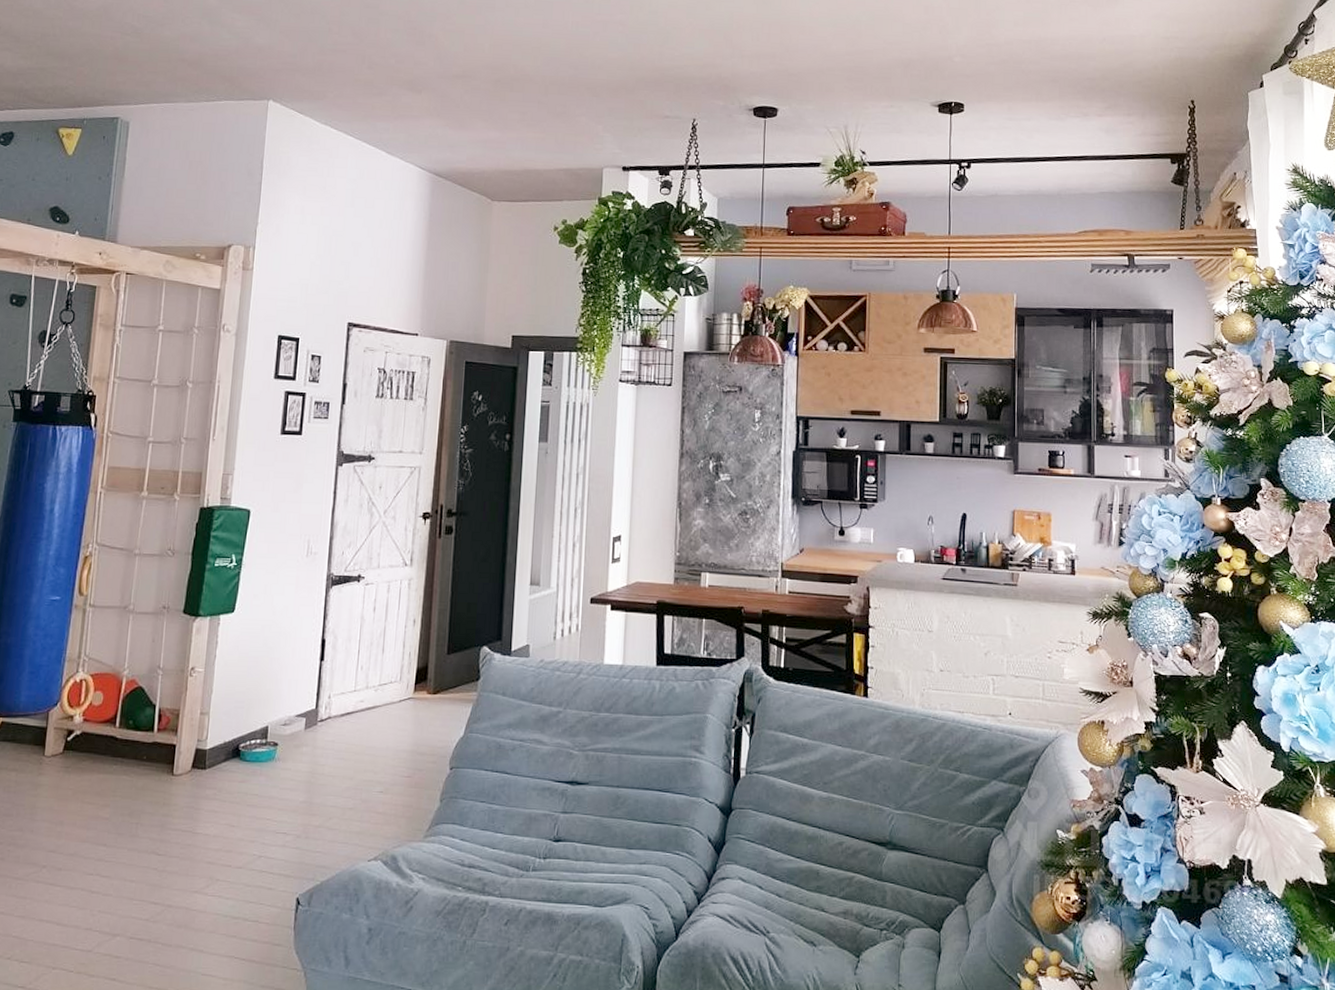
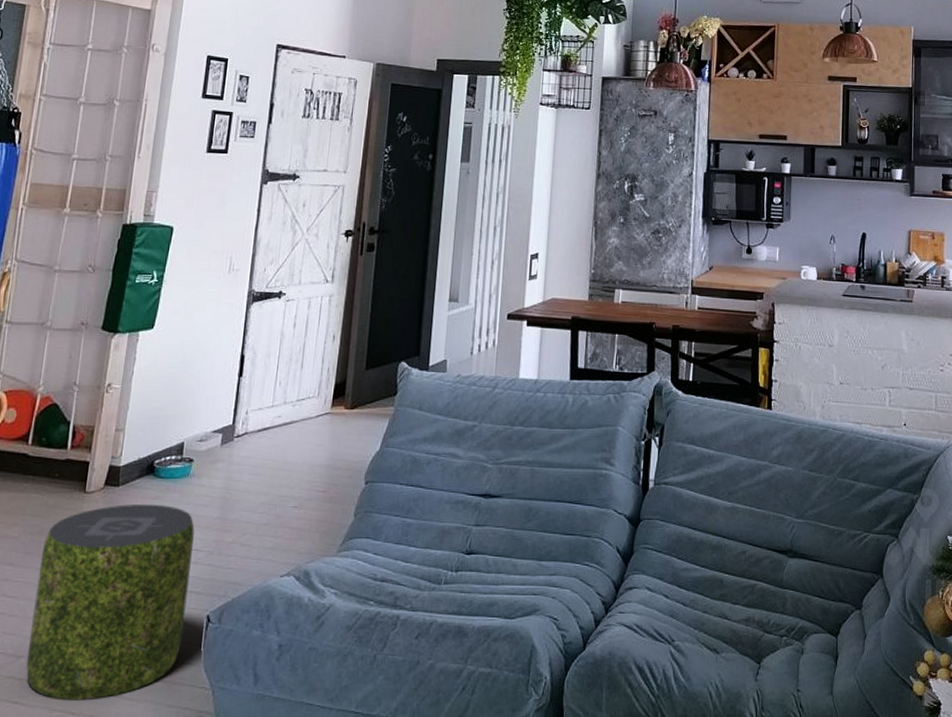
pouf: none [122,787,282,979] -> present [26,504,195,701]

